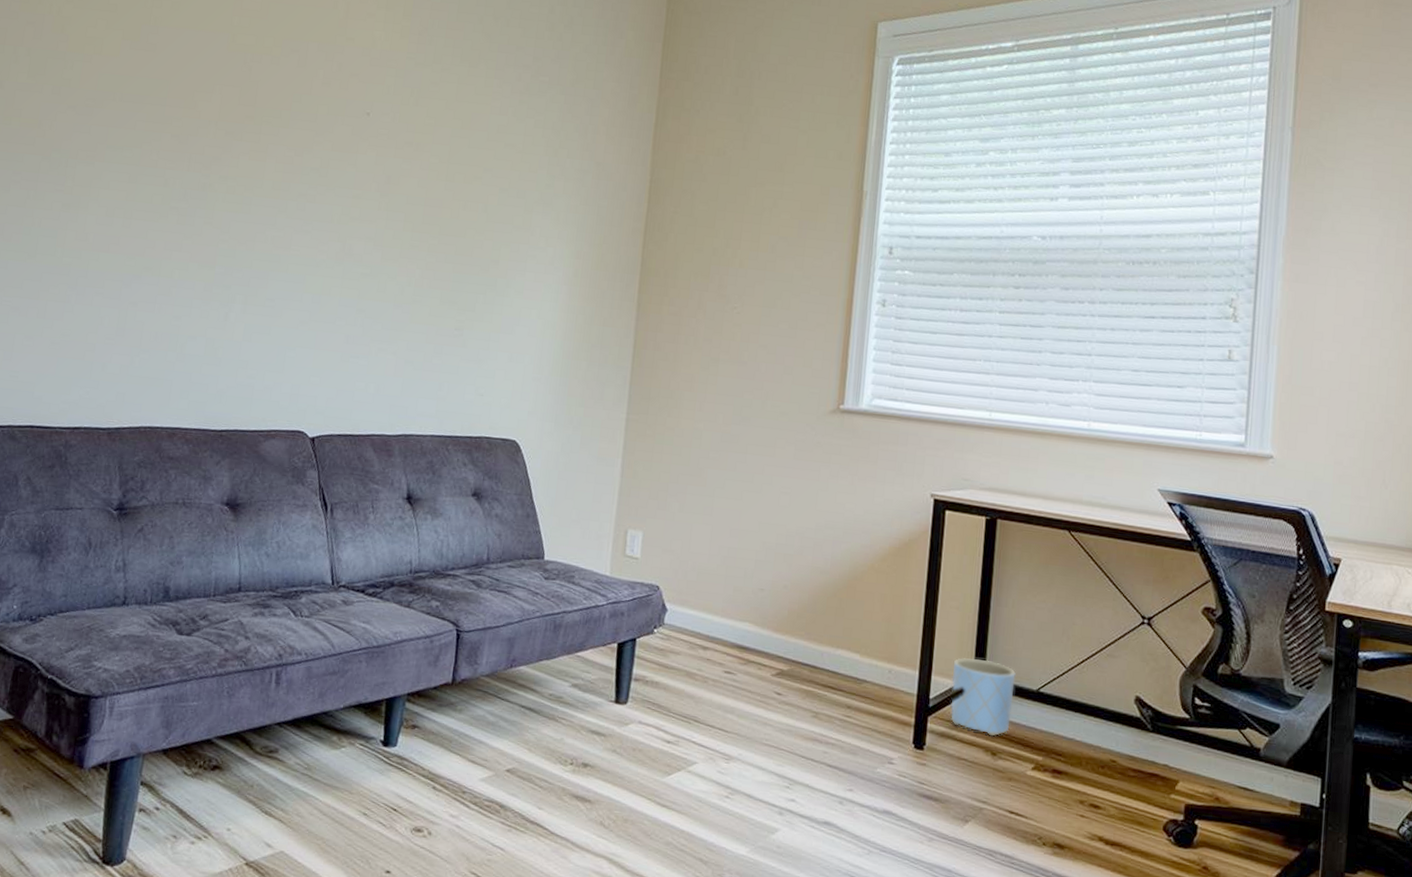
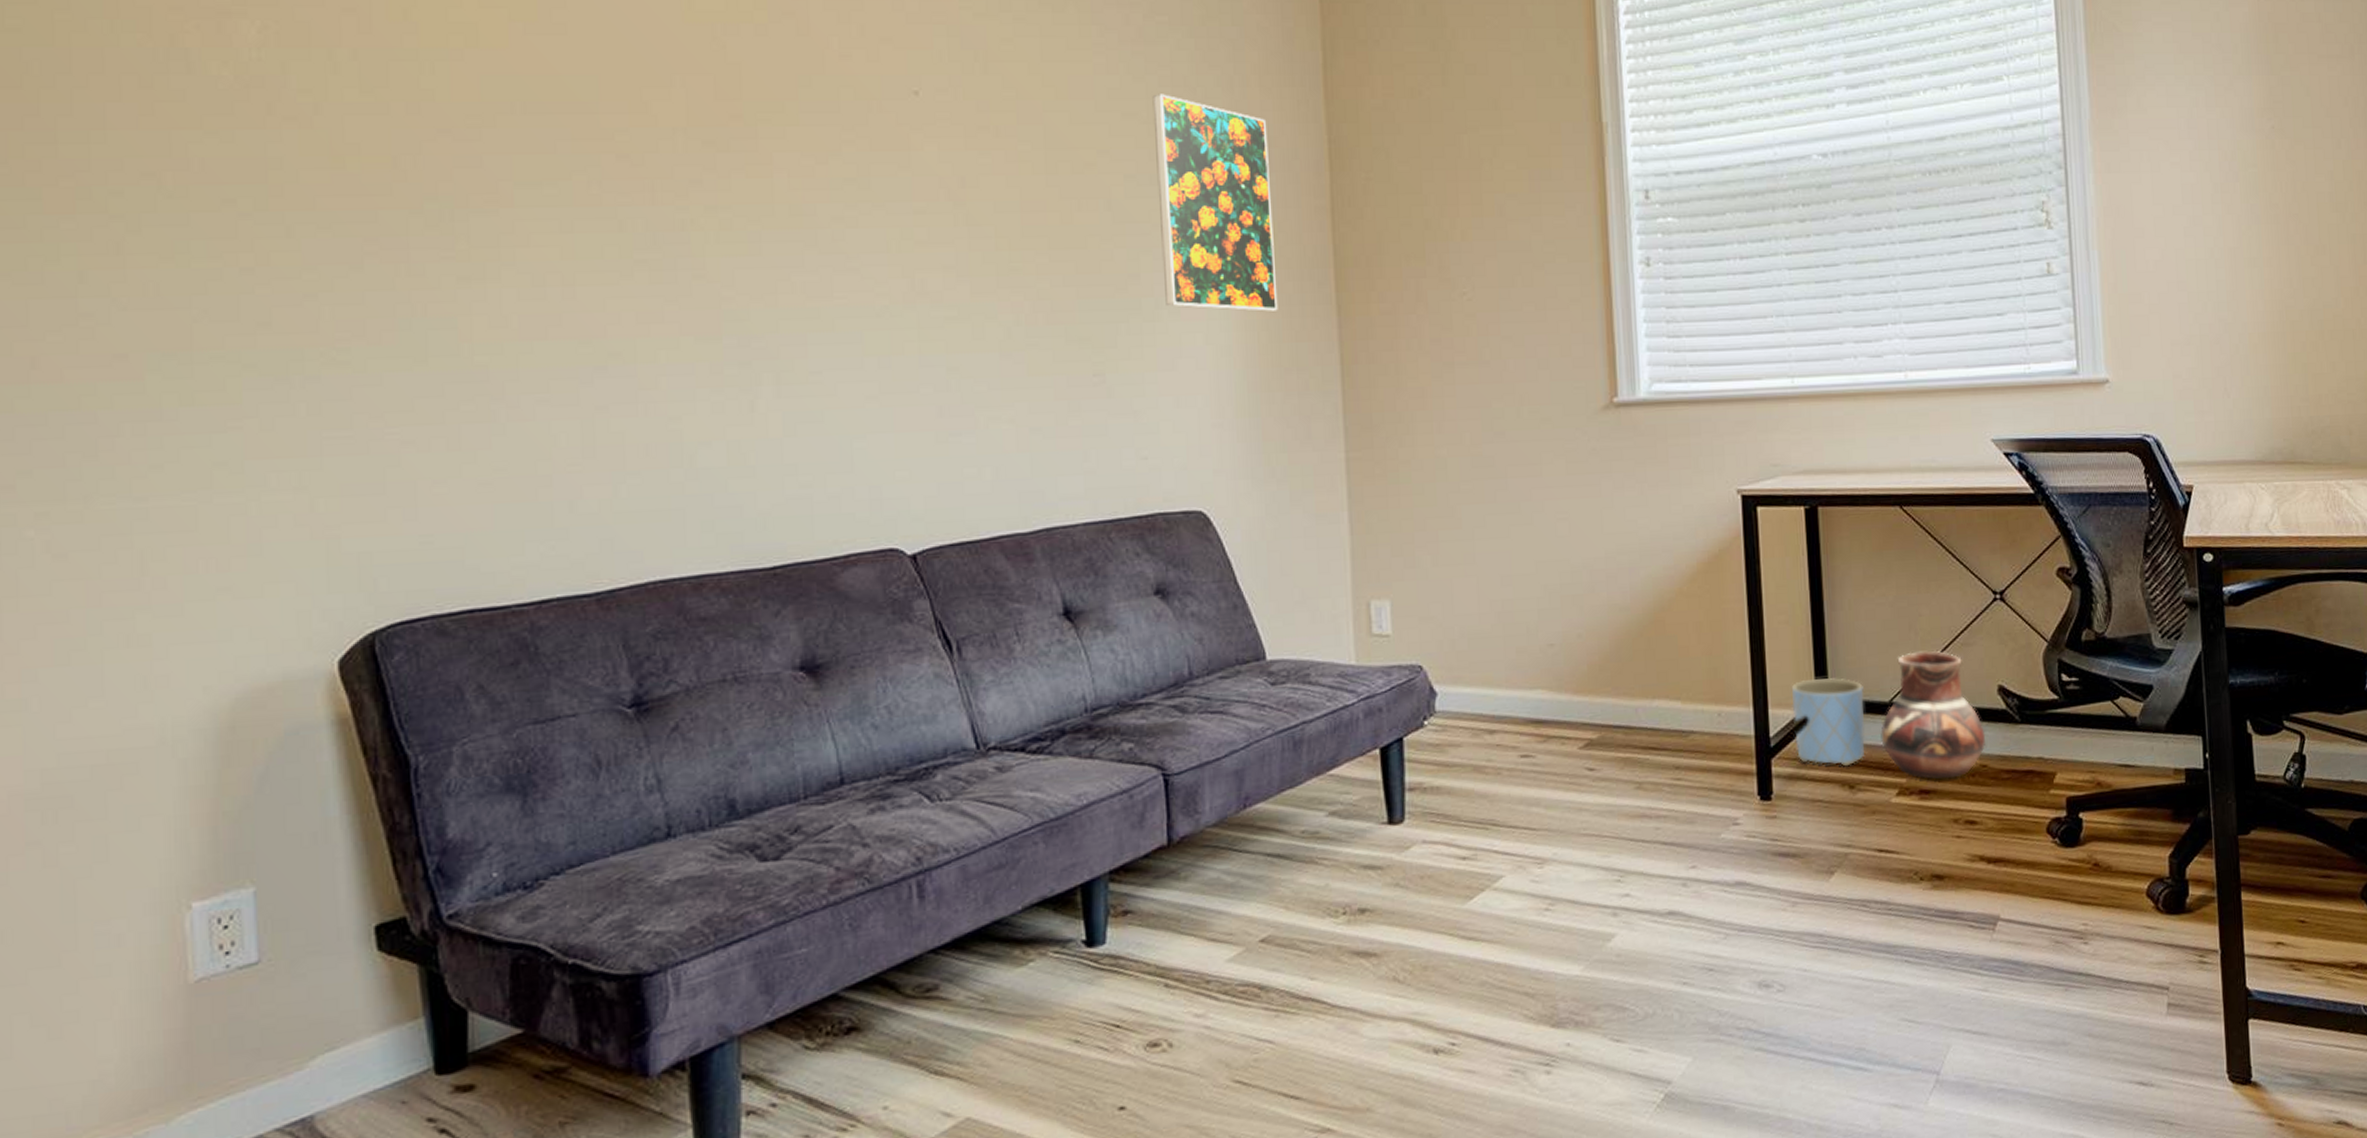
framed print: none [514,132,607,301] -> present [1152,94,1278,312]
ceramic pot: none [1025,653,1119,767] -> present [1881,651,1986,780]

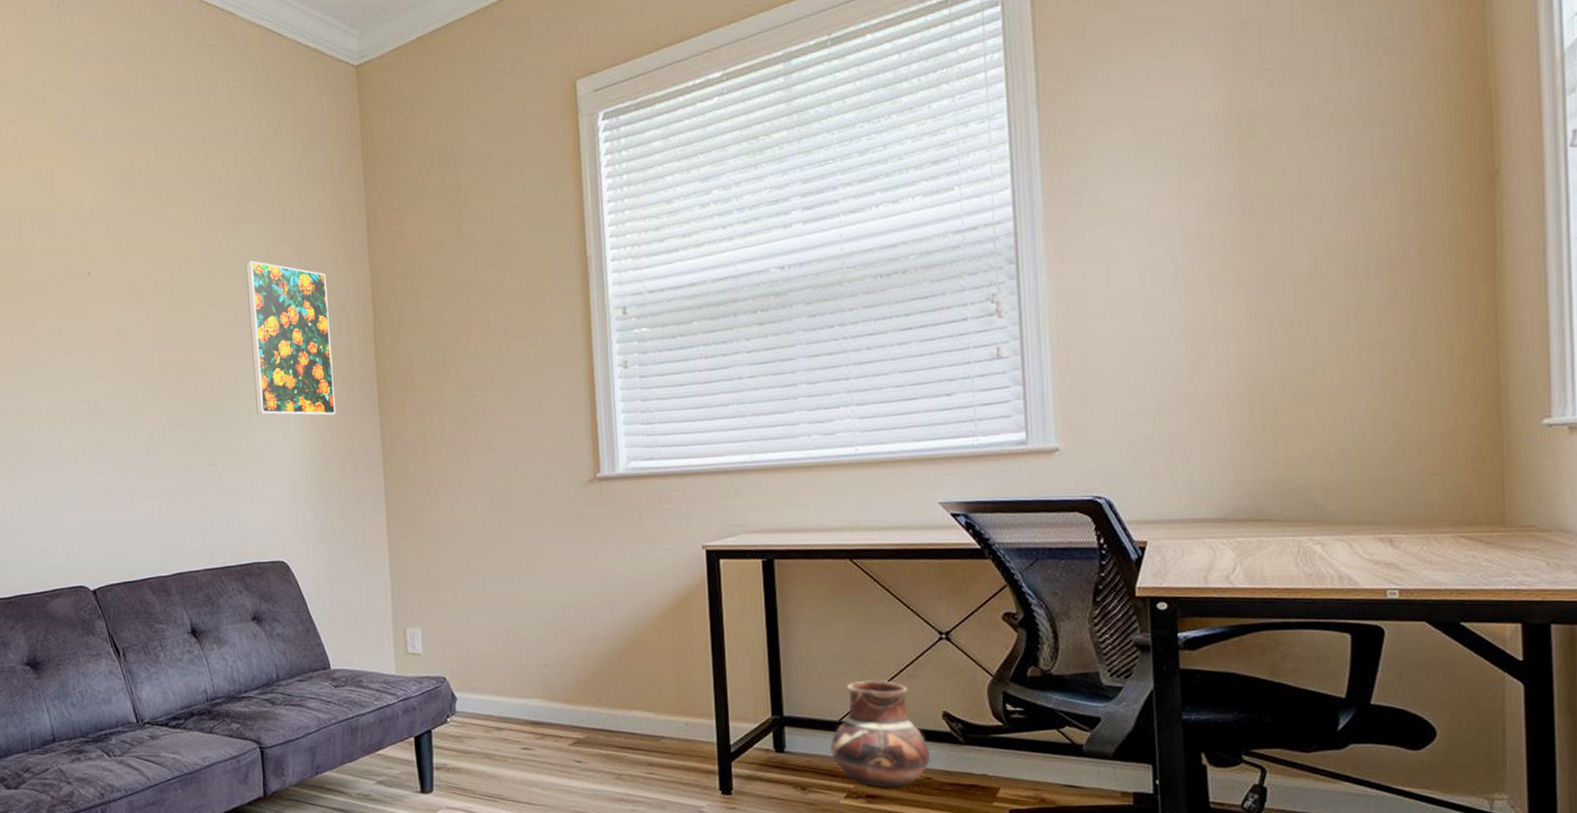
planter: present [1792,677,1865,767] -> none [750,698,816,772]

